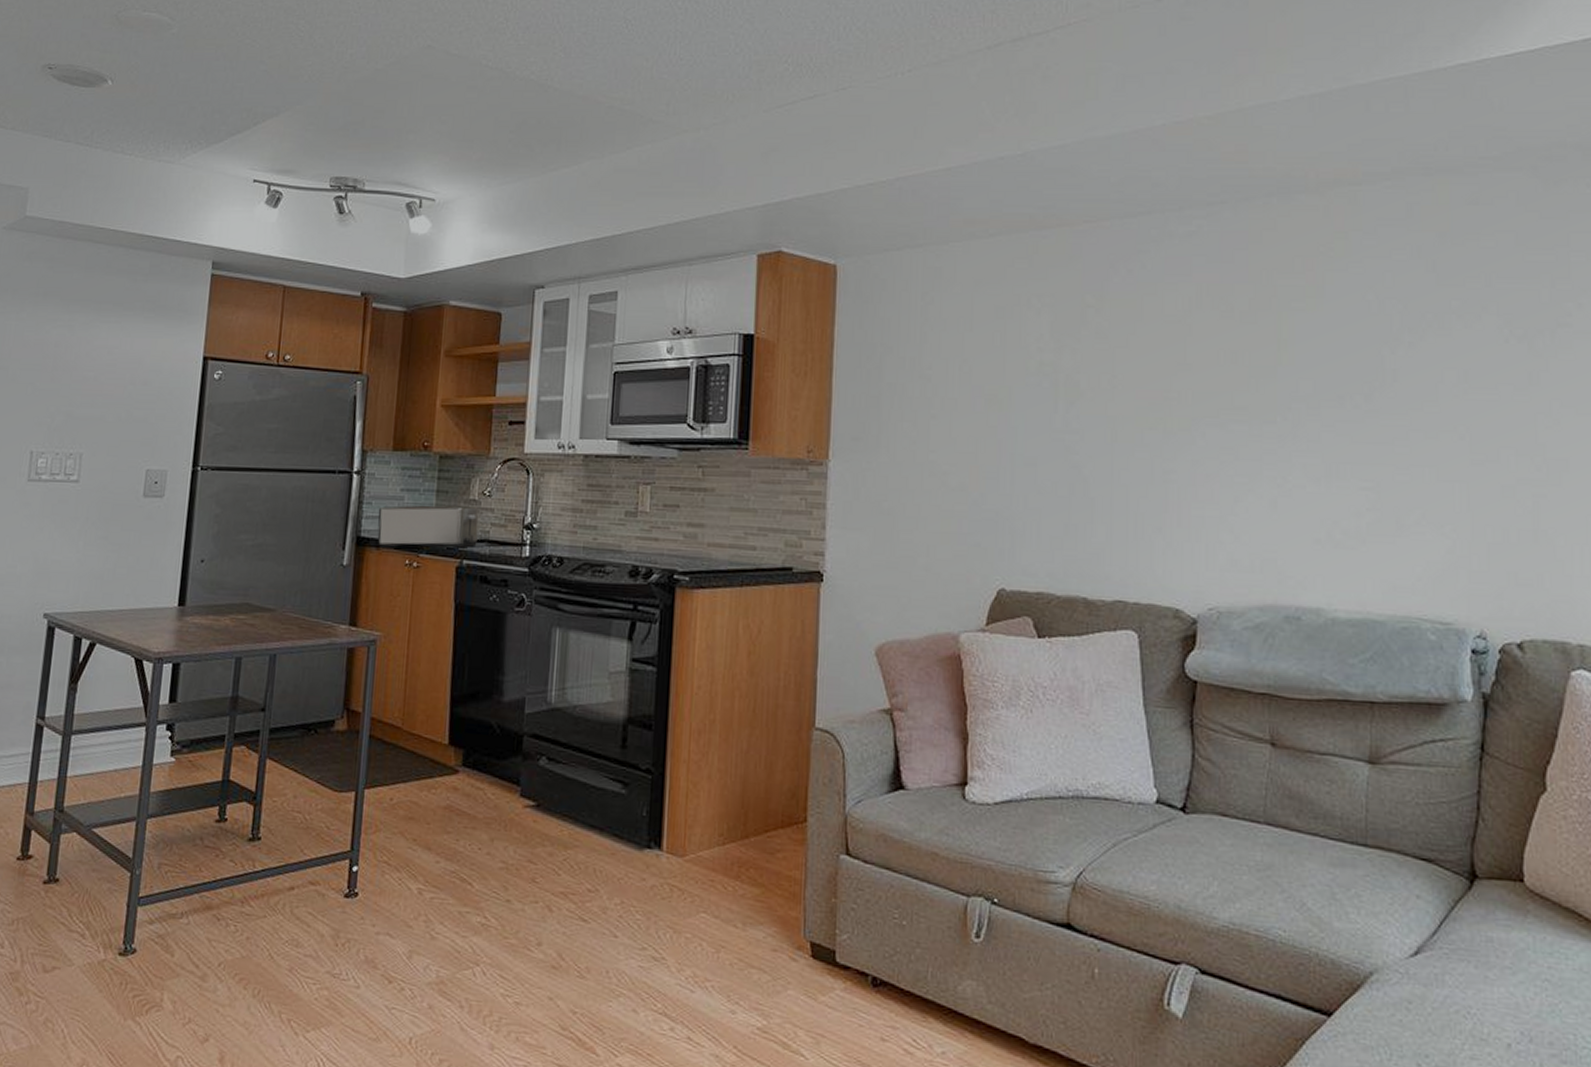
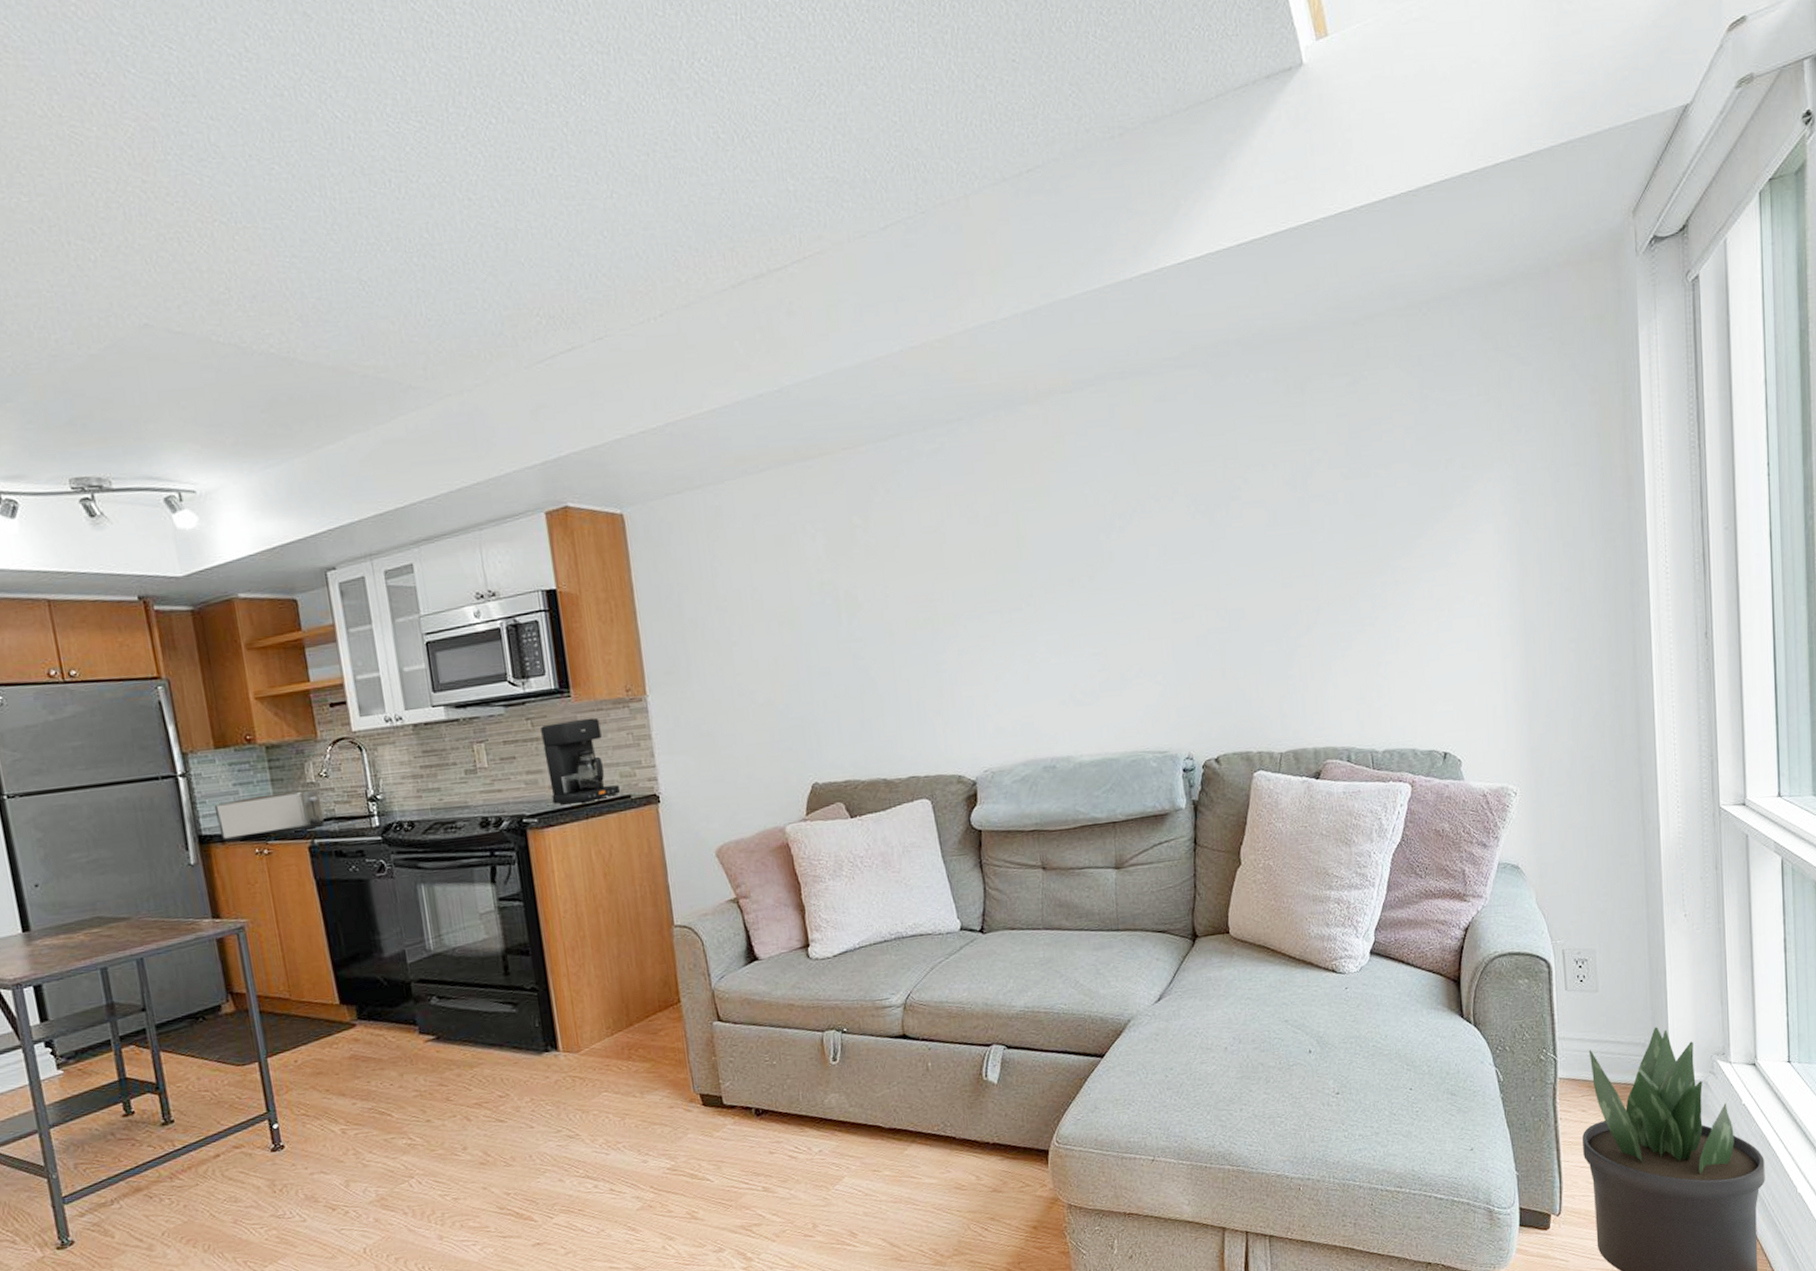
coffee maker: none [708,475,783,568] -> present [540,717,621,804]

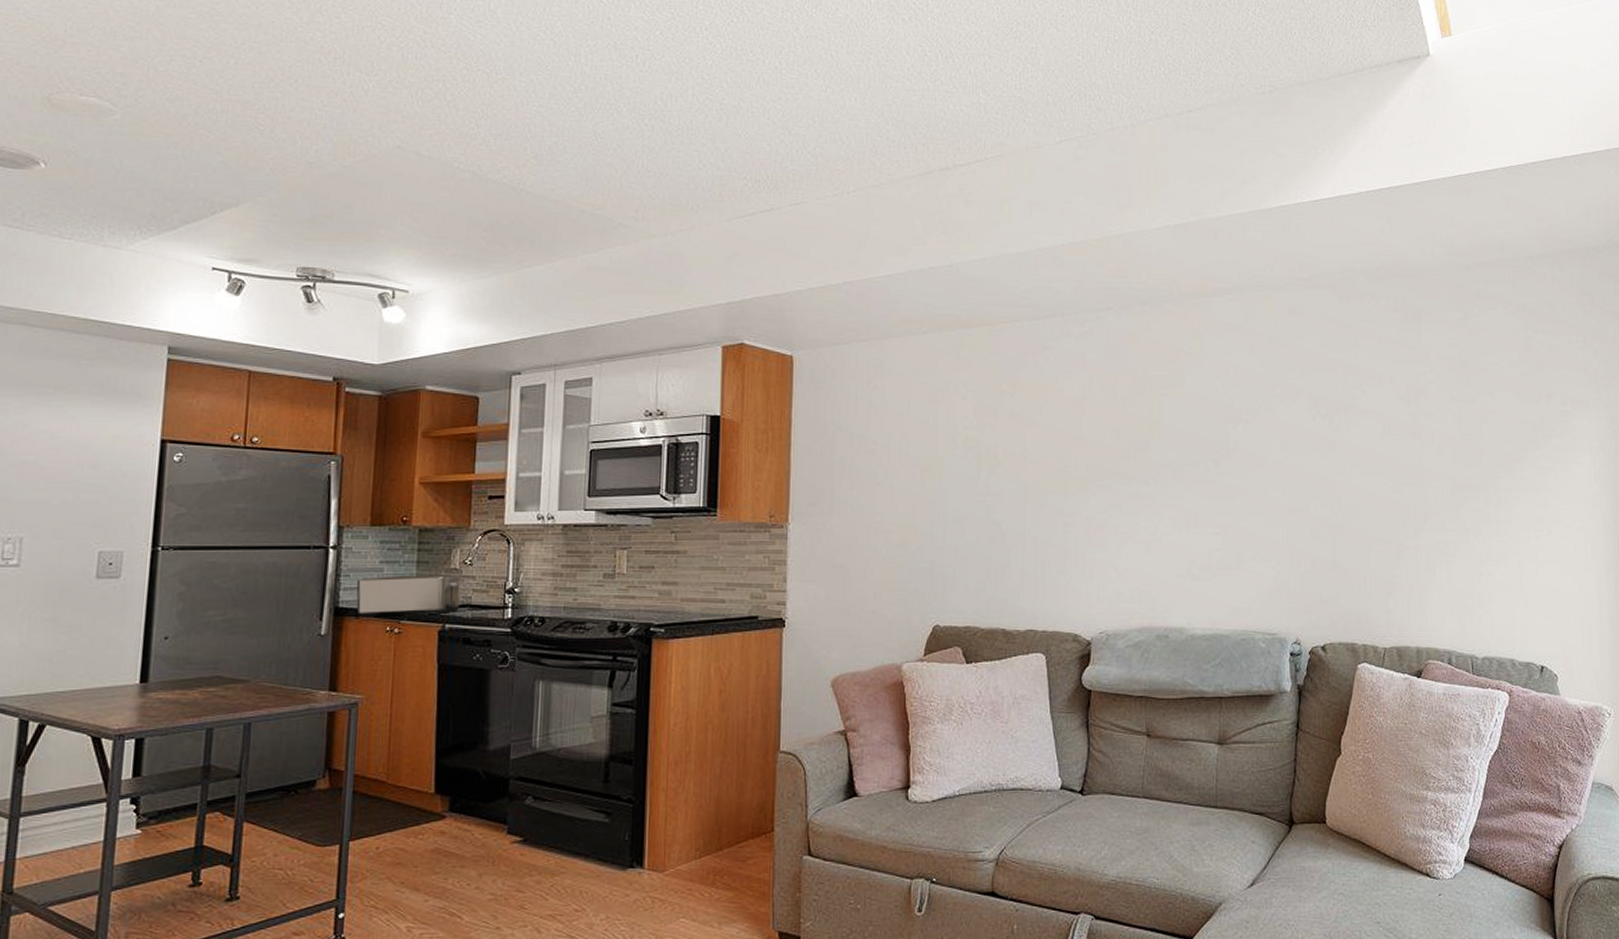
coffee maker: present [540,717,621,804] -> none [682,538,749,618]

